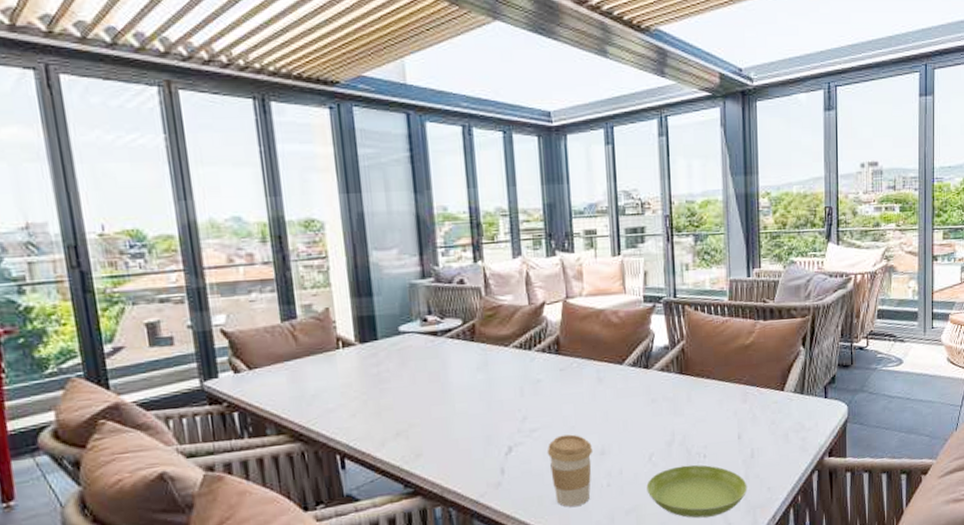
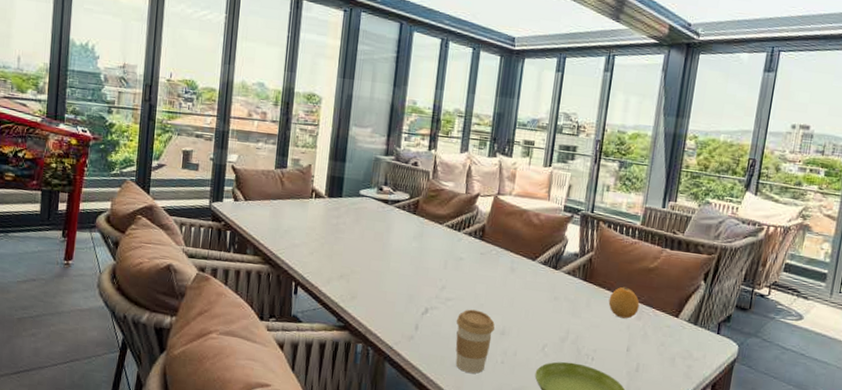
fruit: none [710,370,743,406] -> present [608,286,640,319]

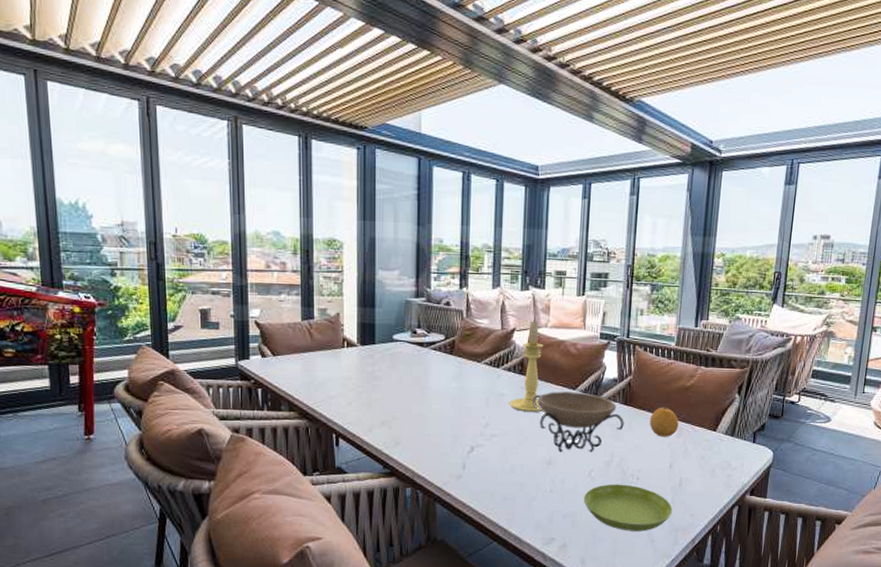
coffee cup: present [455,309,495,374] -> none [502,443,541,504]
candle holder: none [467,187,507,280] -> present [509,320,544,412]
decorative bowl: none [490,260,583,327] -> present [532,391,624,453]

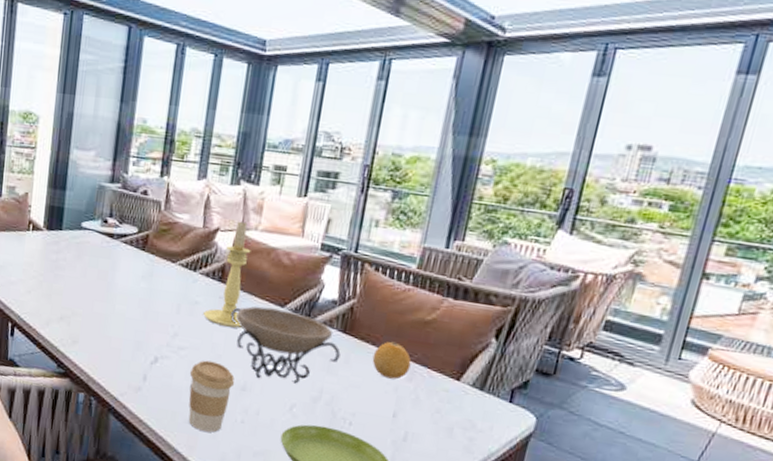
coffee cup: none [502,443,541,504] -> present [188,360,235,433]

